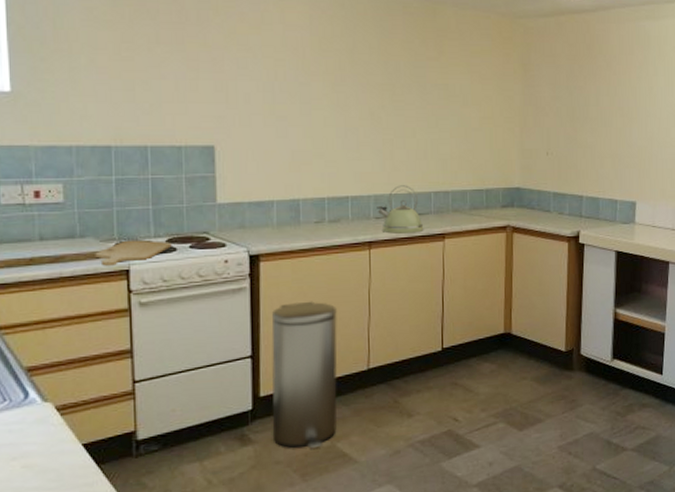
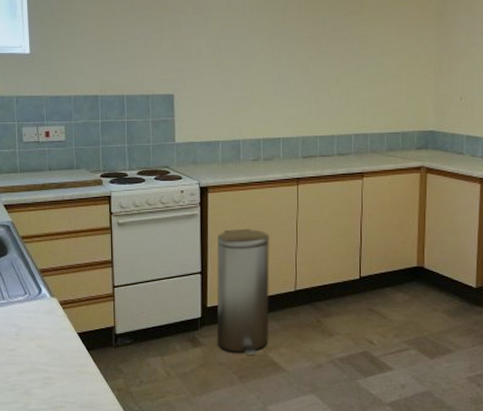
chopping board: present [95,240,172,267] -> none [87,172,142,193]
kettle: present [377,185,424,235] -> none [304,128,345,173]

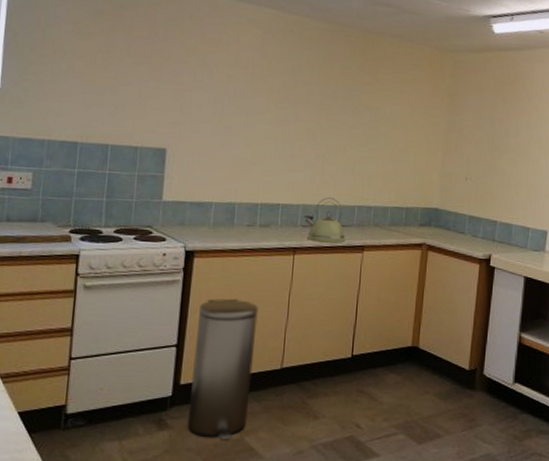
kettle: none [304,128,345,173] -> present [304,197,346,244]

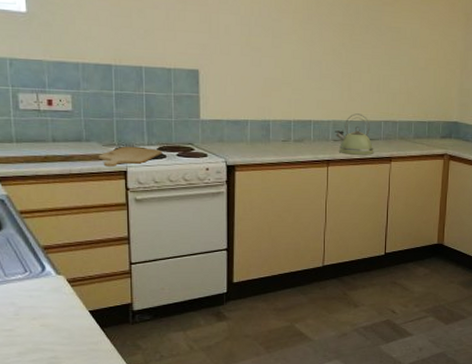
chopping board: none [51,227,119,251] -> present [98,146,162,168]
pedal bin: present [187,298,258,440] -> none [243,207,299,327]

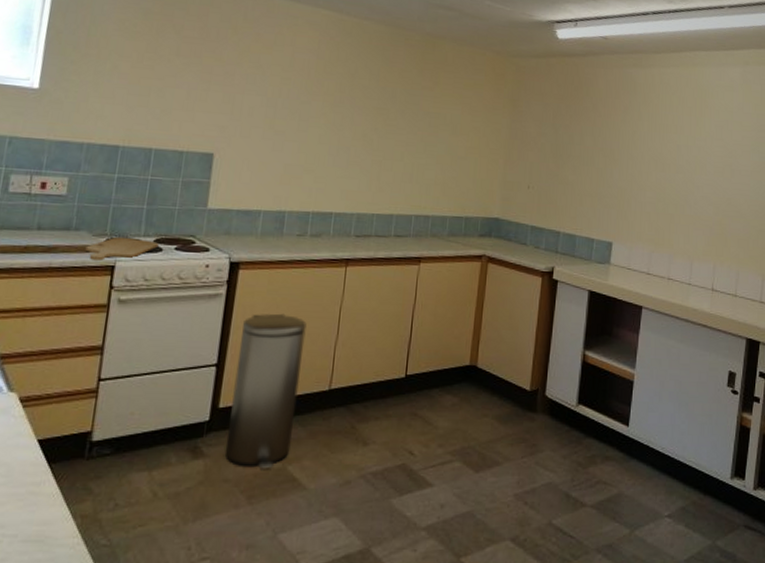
pedal bin: none [243,207,299,327] -> present [225,313,307,469]
kettle: present [335,113,374,156] -> none [358,206,402,256]

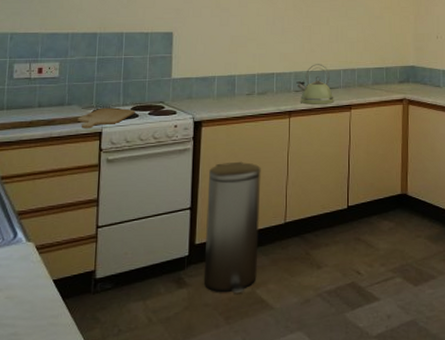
kettle: none [358,206,402,256] -> present [296,64,334,106]

